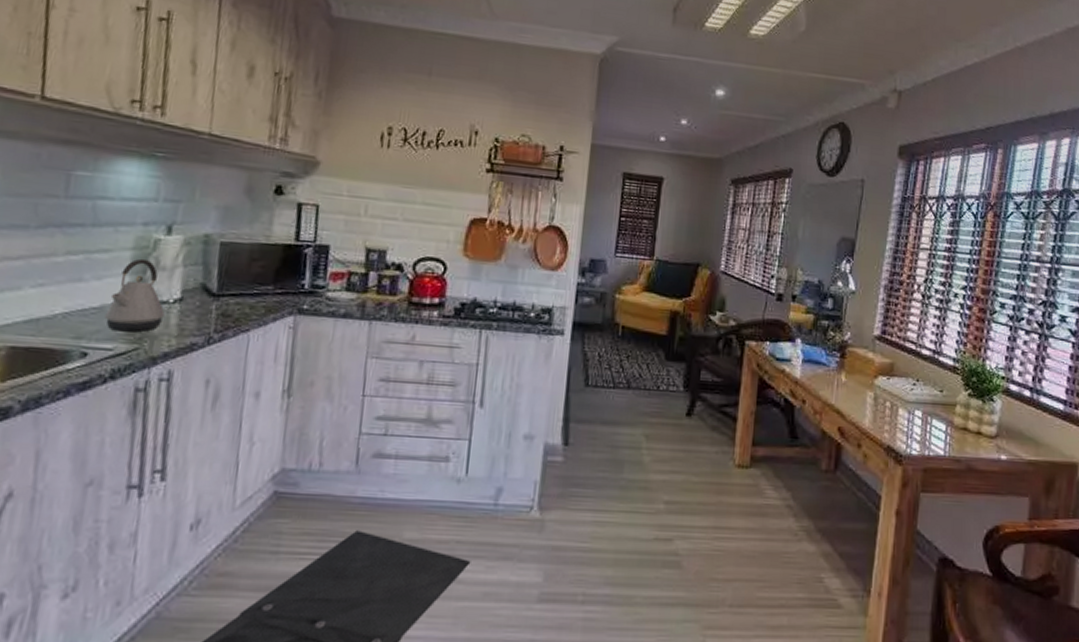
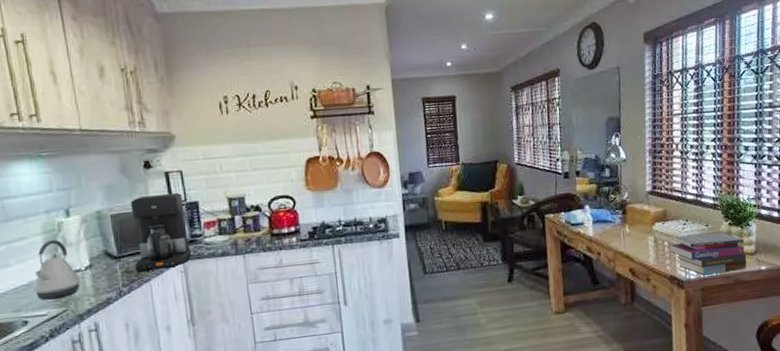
coffee maker: none [234,227,313,320] -> present [130,192,192,272]
books: none [892,398,985,455] -> present [669,232,747,276]

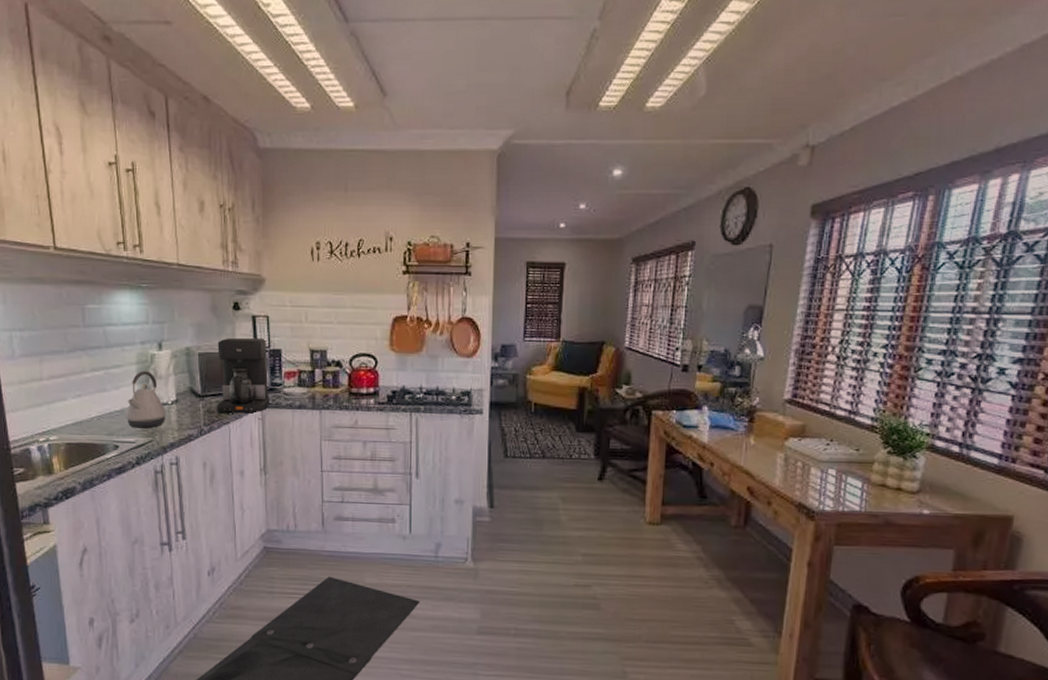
books: present [669,232,747,276] -> none [803,458,905,510]

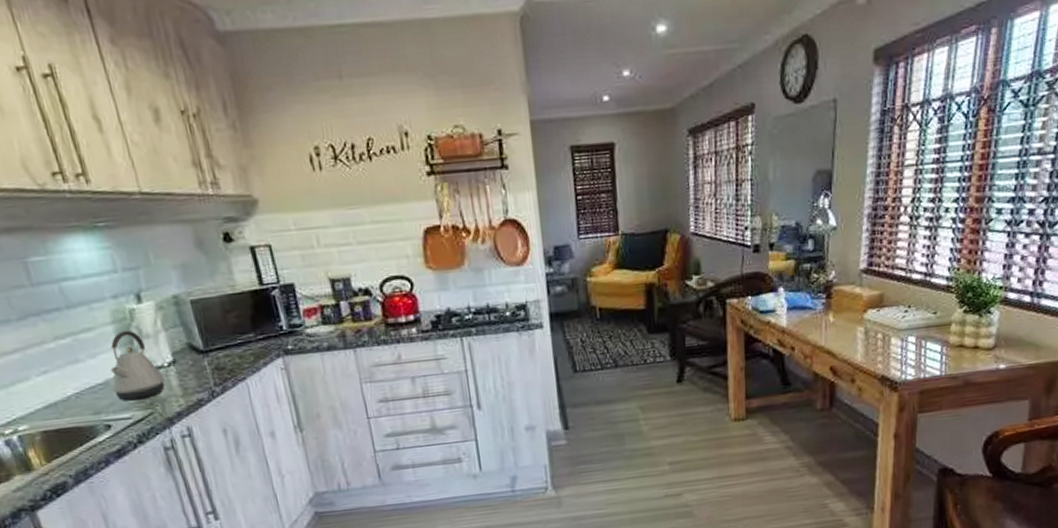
coffee maker: present [217,337,270,413] -> none [212,272,292,368]

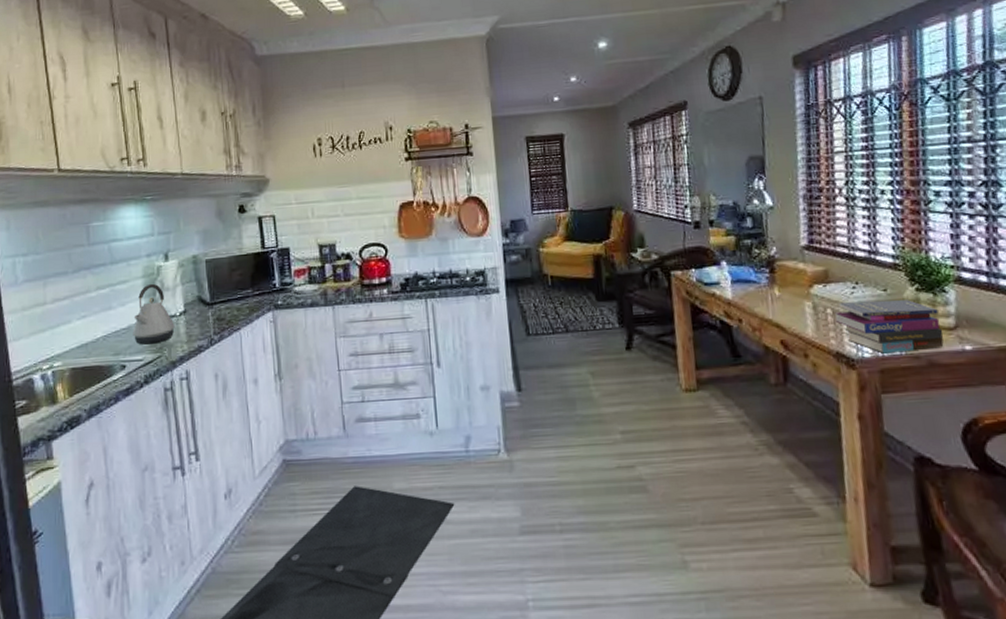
books: none [884,322,982,376] -> present [834,300,944,354]

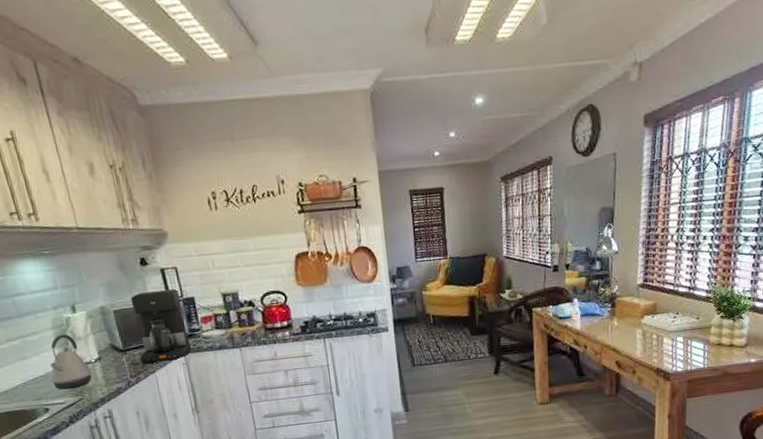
coffee maker: none [224,238,281,319] -> present [130,288,192,364]
books: present [834,300,944,354] -> none [658,325,737,368]

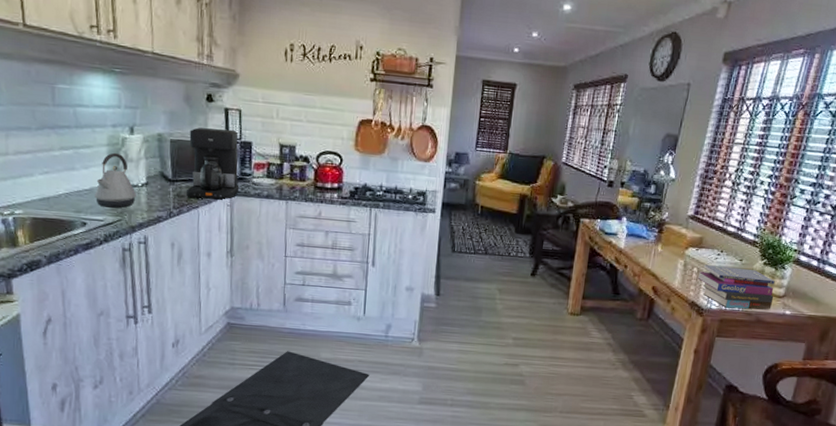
books: none [658,325,737,368] -> present [697,265,775,310]

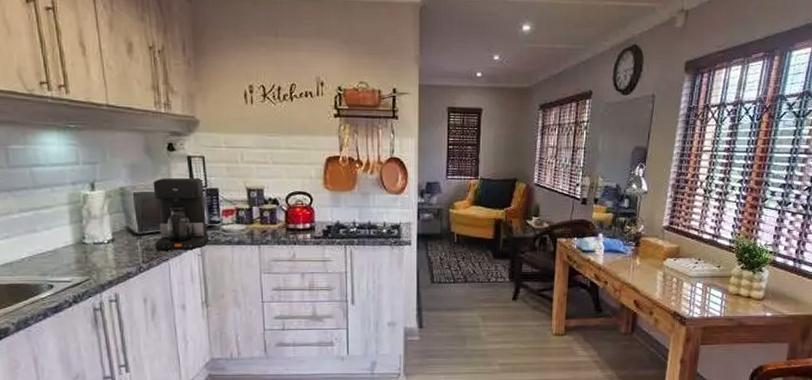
kettle: present [94,152,136,208] -> none [59,210,103,267]
books: present [697,265,775,310] -> none [678,274,754,315]

